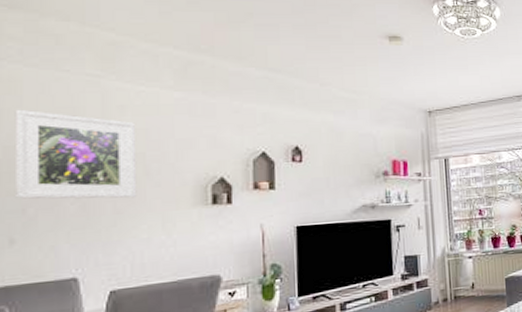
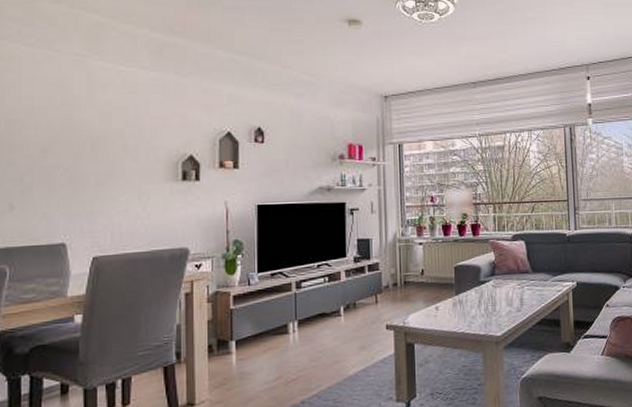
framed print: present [14,109,137,199] -> none [13,85,117,172]

